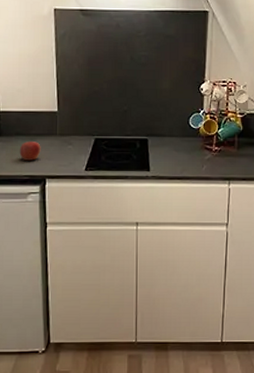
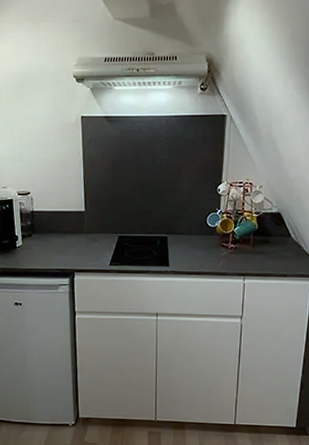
apple: present [19,141,41,161] -> none [51,238,70,256]

